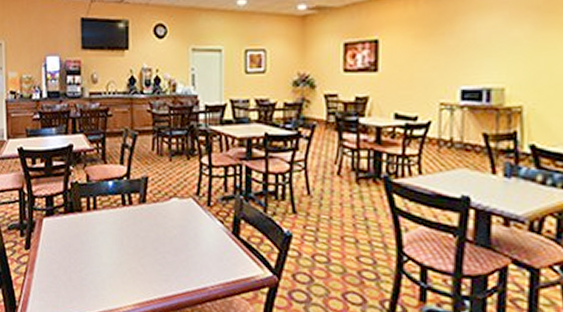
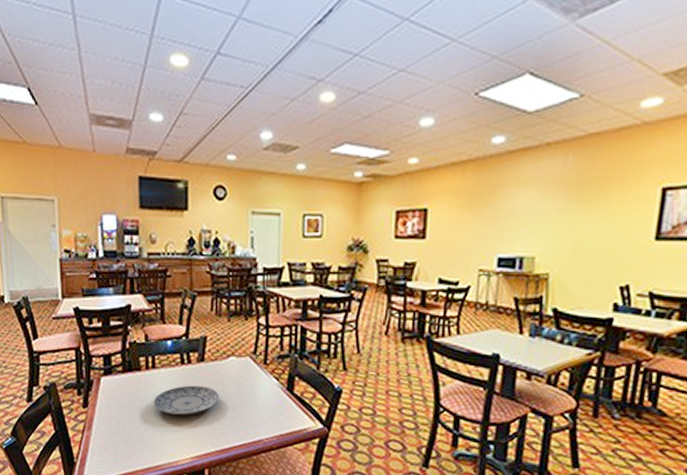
plate: none [94,227,162,259] -> present [153,385,220,415]

